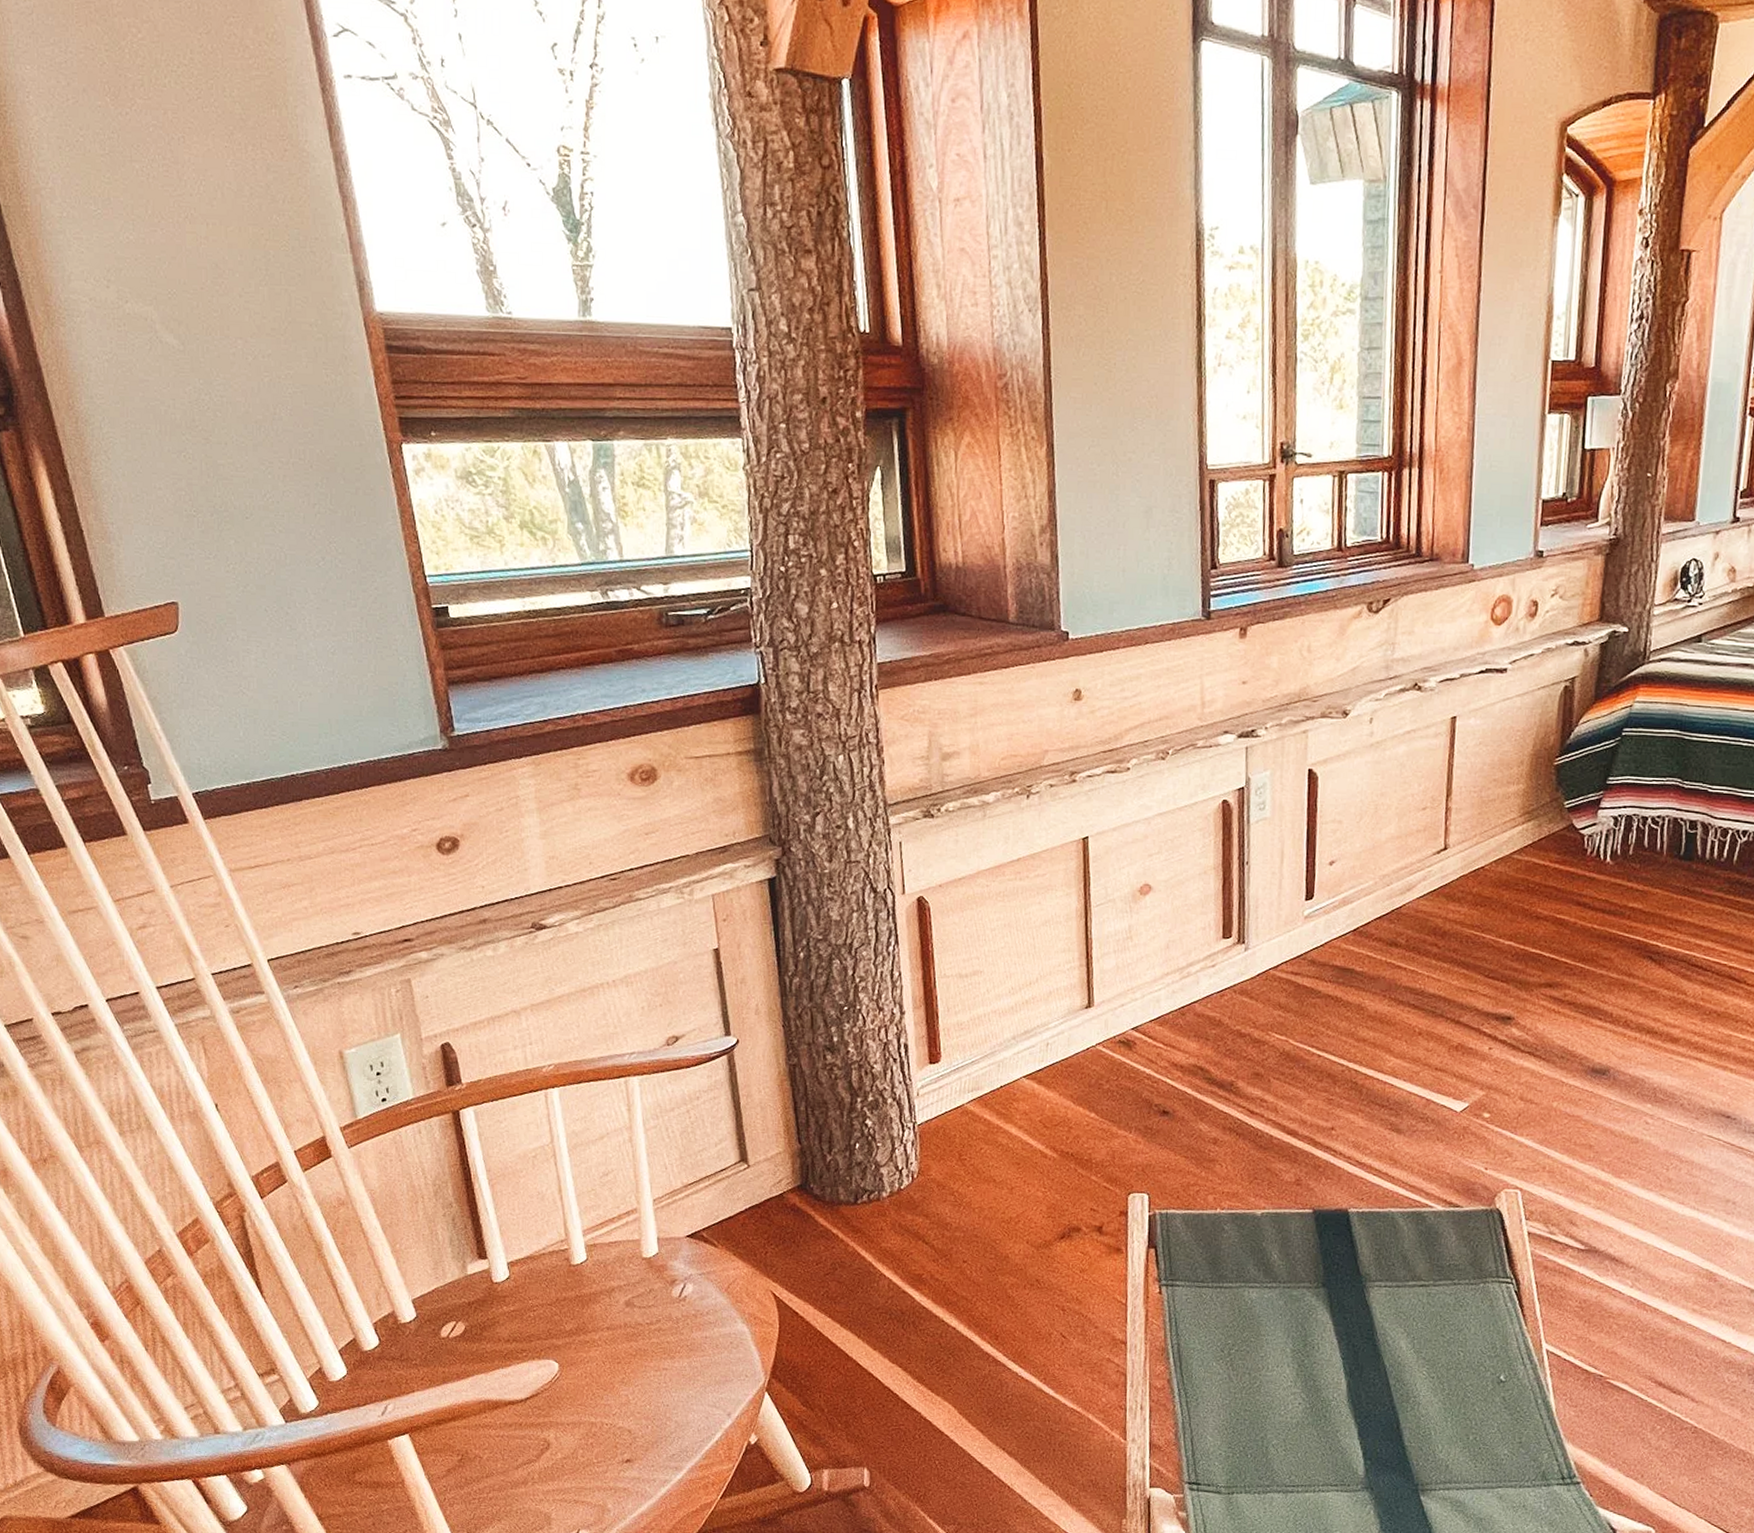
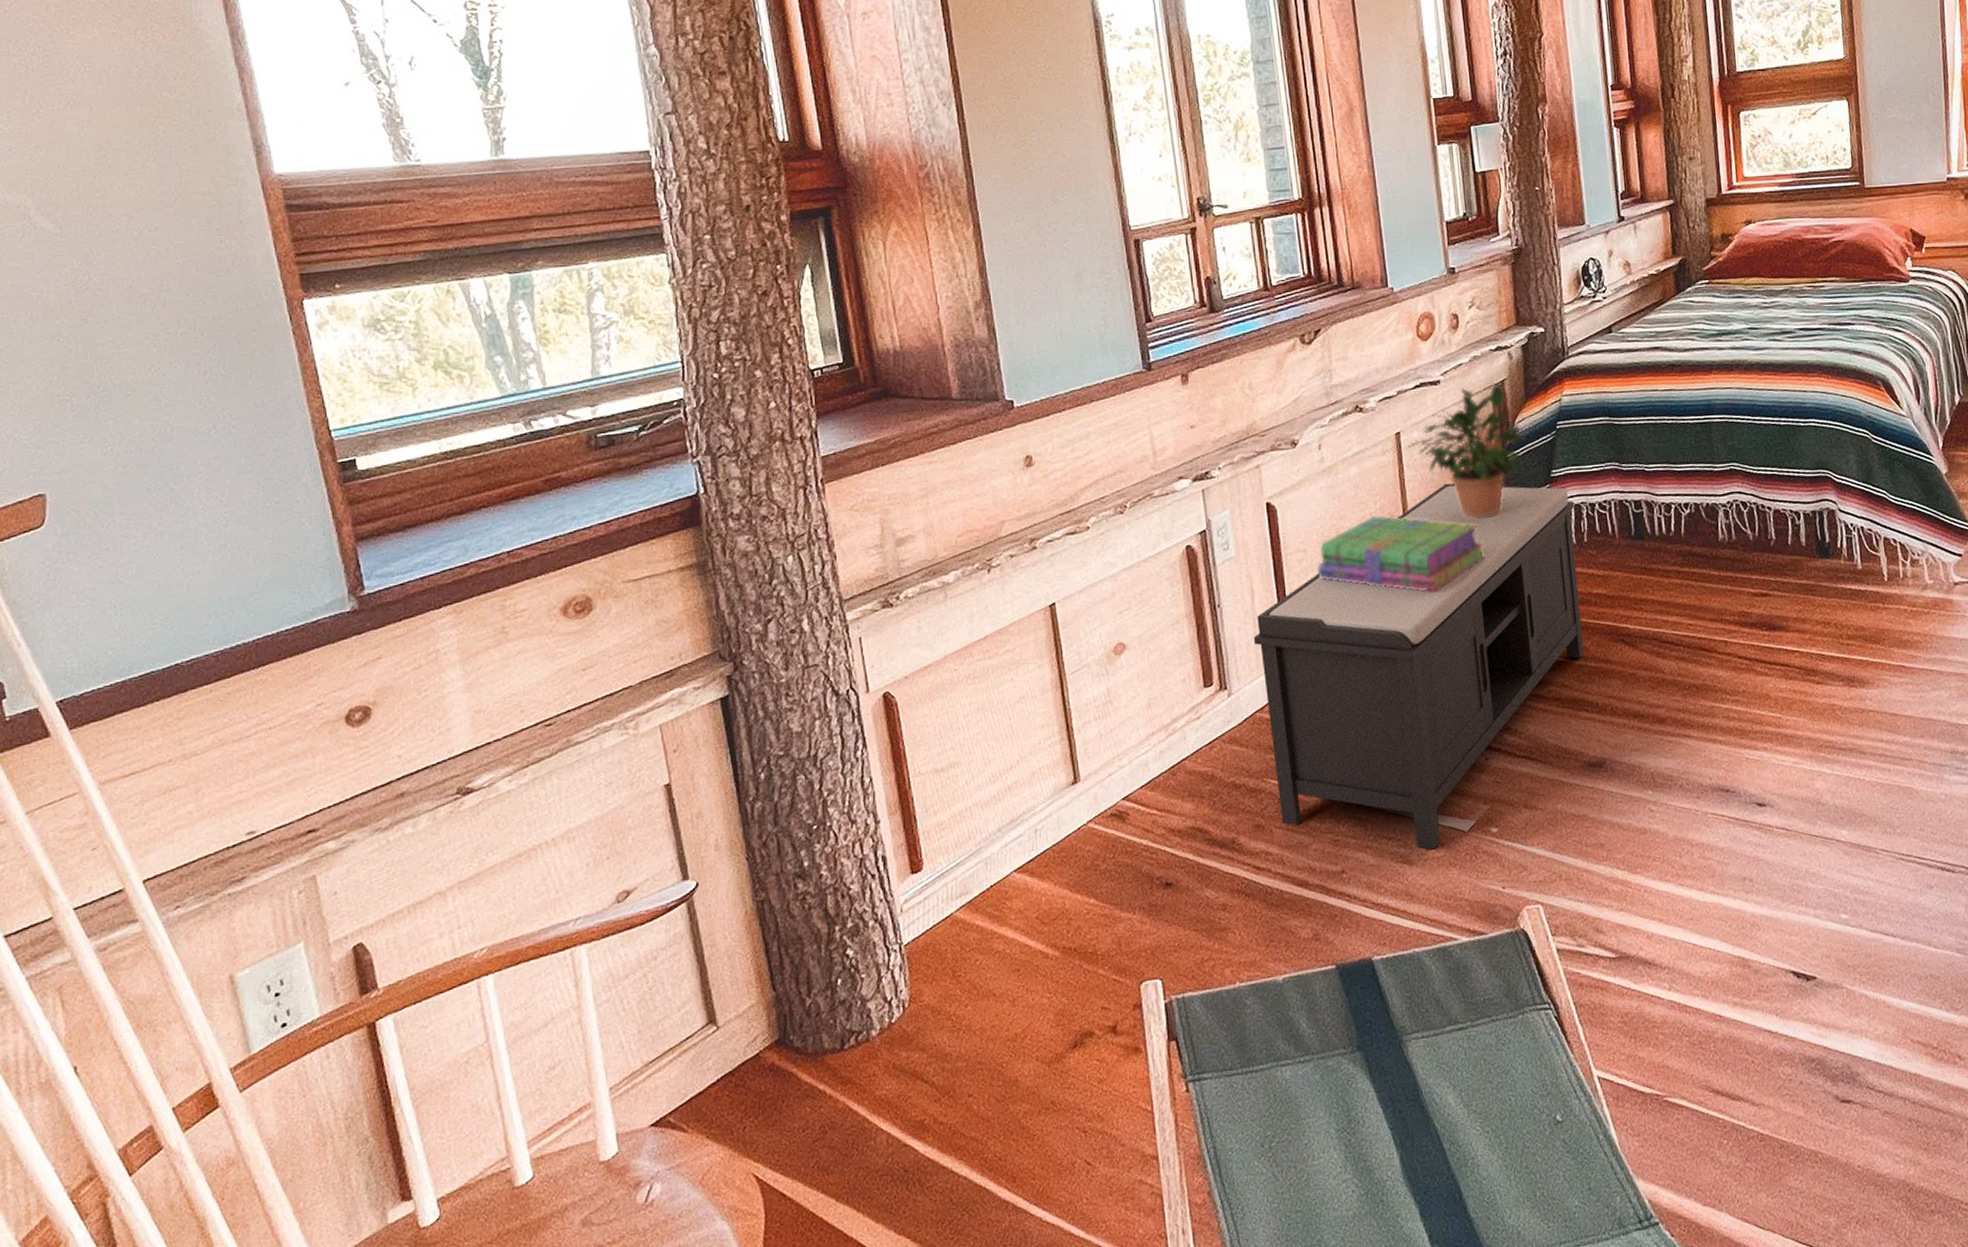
bench: none [1277,775,1626,1123] -> present [1253,483,1584,850]
stack of books: none [1350,796,1524,881] -> present [1316,515,1486,592]
potted plant: none [1458,679,1588,817] -> present [1404,383,1525,520]

